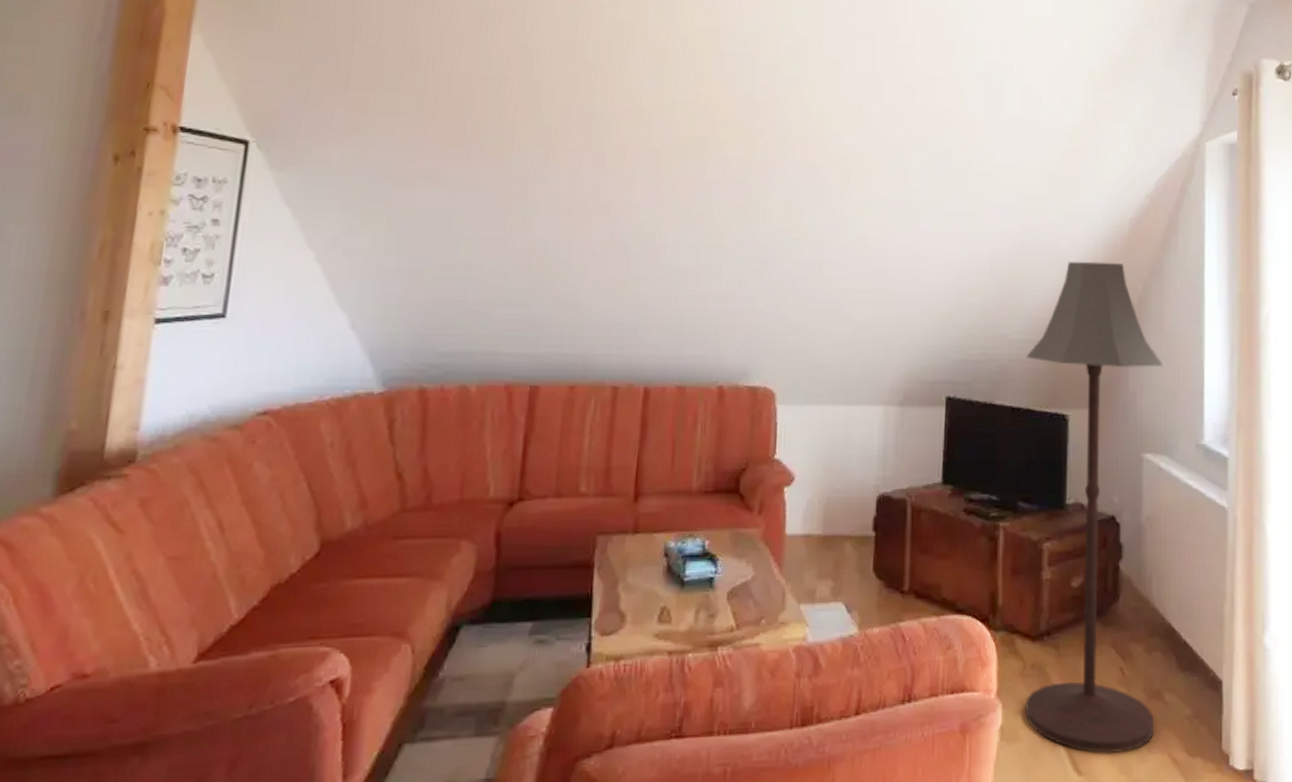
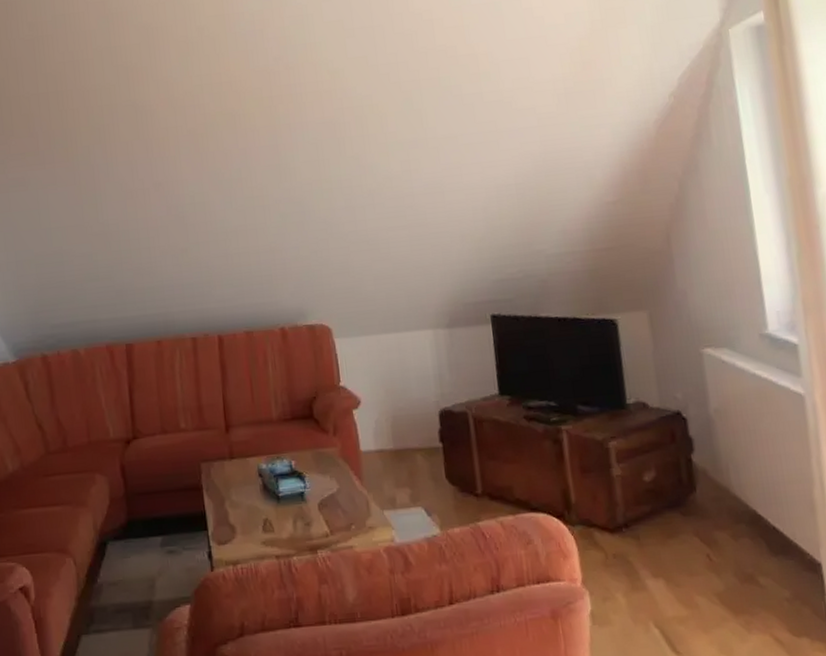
floor lamp: present [1025,261,1163,754] -> none [564,165,752,635]

